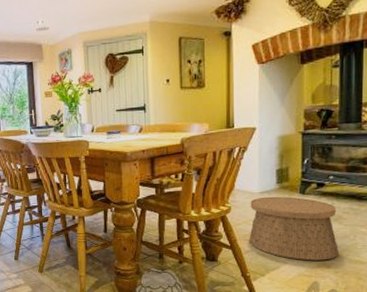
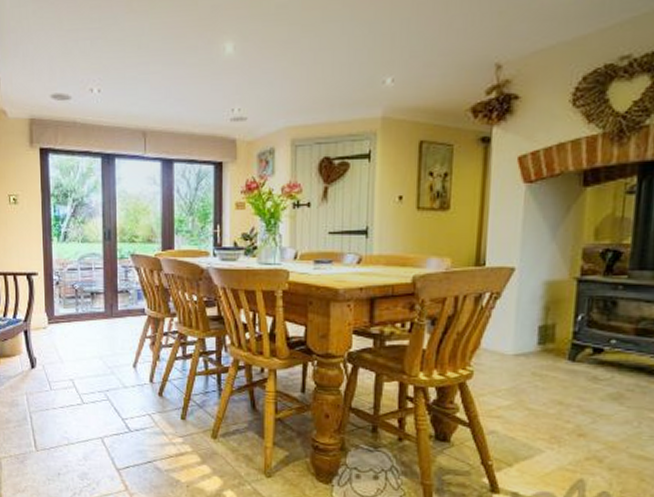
basket: present [249,196,338,261] -> none [494,361,617,452]

